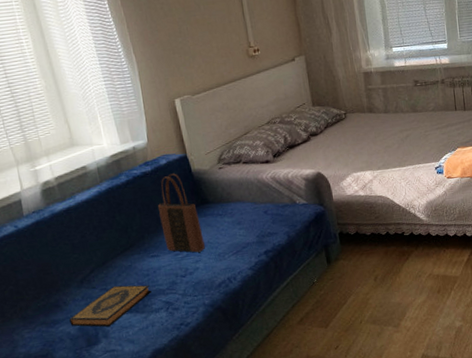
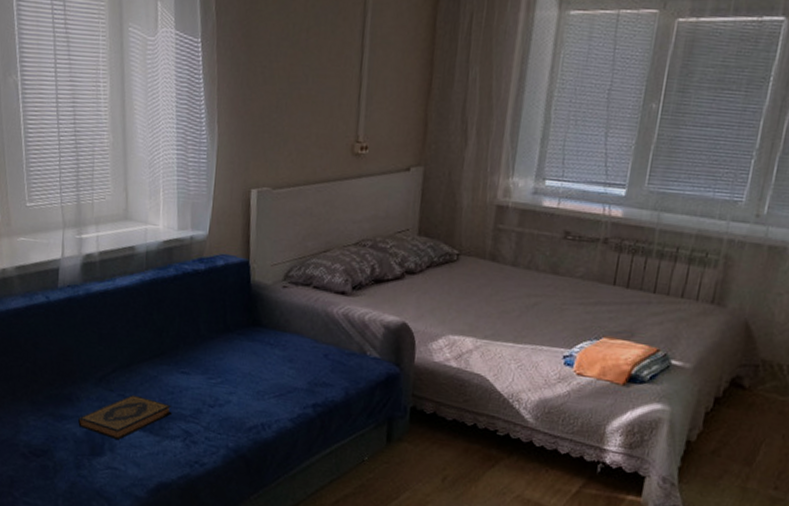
tote bag: present [157,173,205,253] -> none [200,279,246,383]

